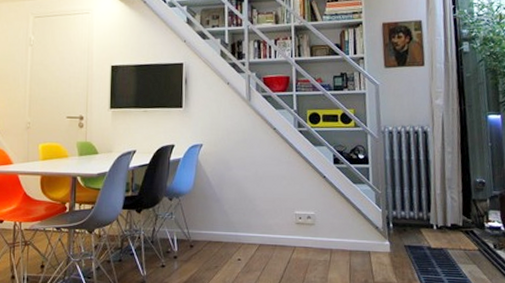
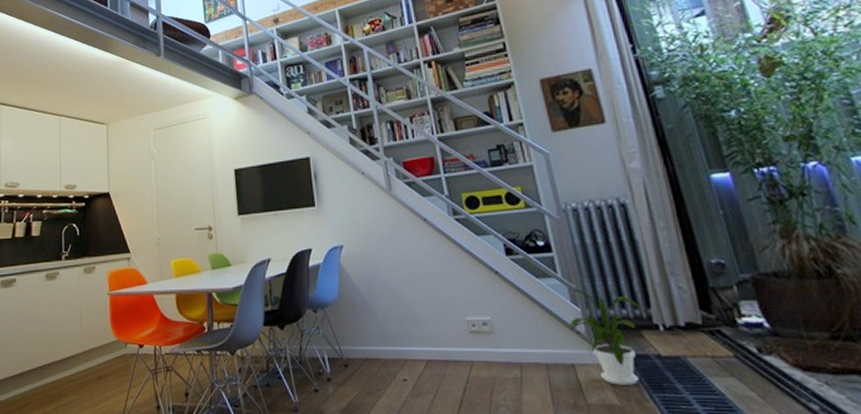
house plant: none [370,193,426,268] -> present [567,287,644,385]

